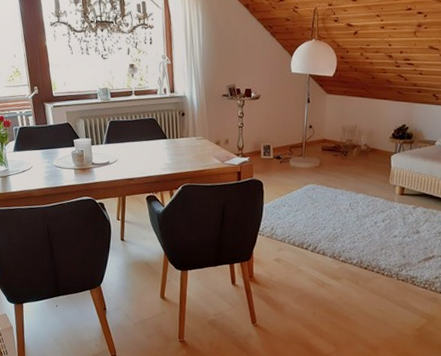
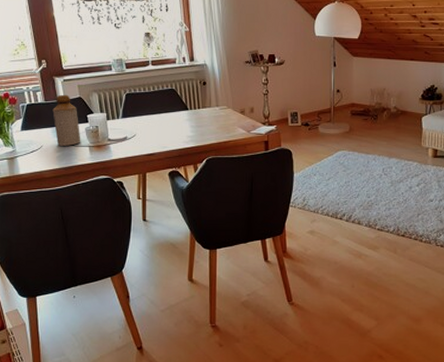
bottle: none [42,119,68,168] -> present [52,94,81,146]

